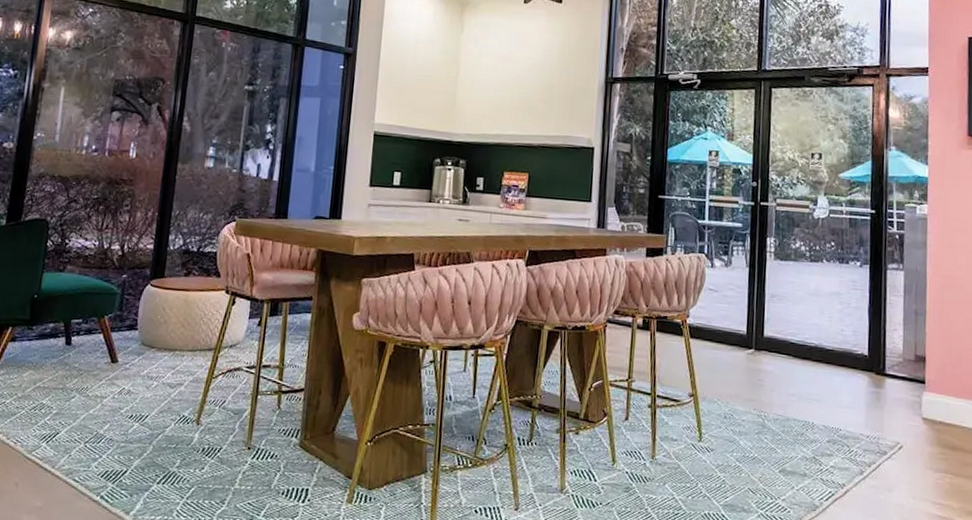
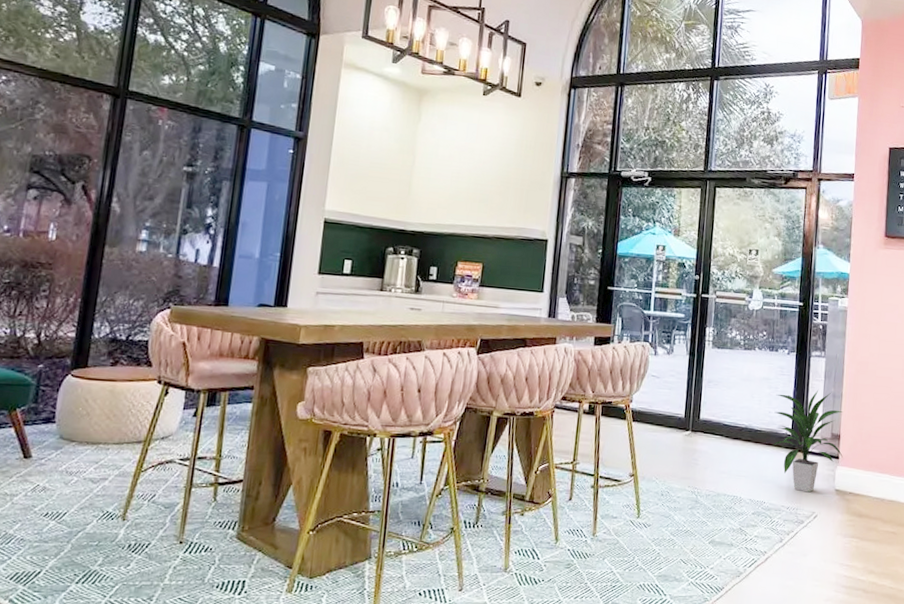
indoor plant: none [847,306,931,421] -> present [772,390,844,493]

